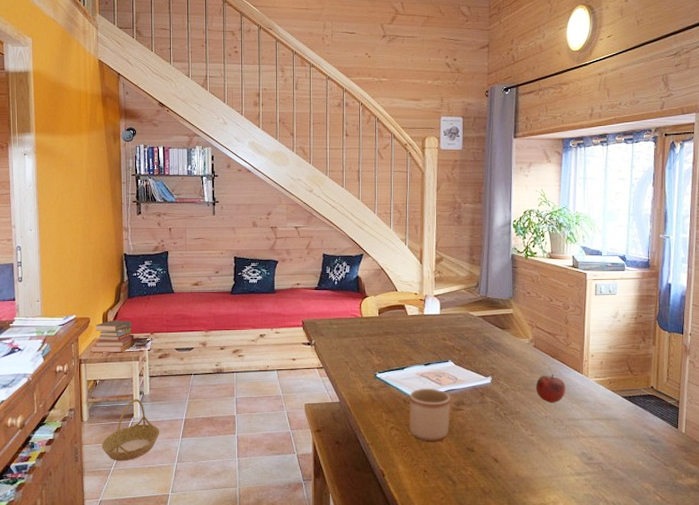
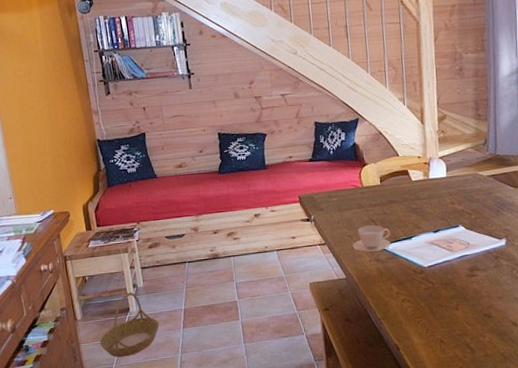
books: present [92,320,135,353] -> none [75,210,122,248]
teacup: none [348,354,384,378] -> present [352,225,391,252]
mug: present [408,388,450,442] -> none [419,256,464,311]

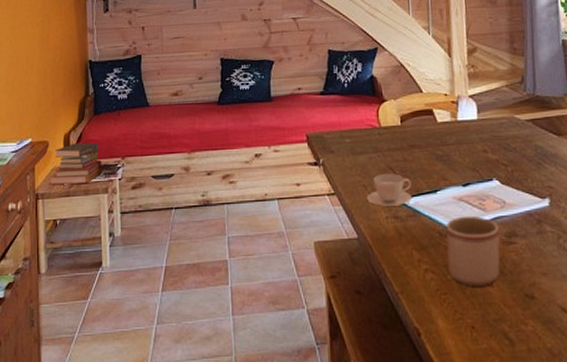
books: none [75,210,122,248] -> present [51,142,103,185]
basket: present [99,292,160,357] -> none [63,242,135,325]
mug: none [419,256,464,311] -> present [446,215,500,287]

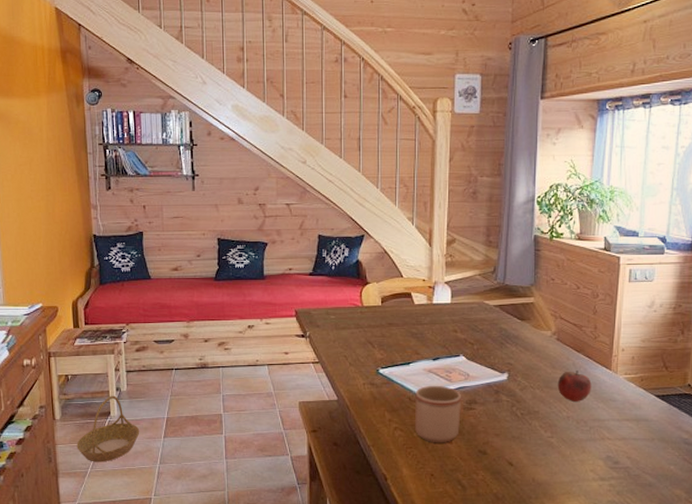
books: present [51,142,103,185] -> none [61,309,110,346]
basket: none [63,242,135,325] -> present [76,395,140,462]
teacup: present [366,174,412,206] -> none [347,347,388,374]

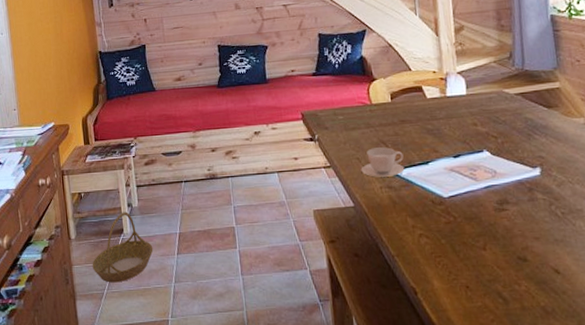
teacup: none [347,347,388,374] -> present [361,147,405,177]
mug: present [414,385,461,443] -> none [438,185,493,251]

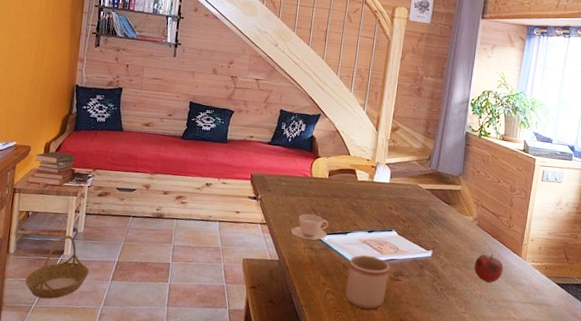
books: none [73,124,119,162] -> present [28,151,76,186]
mug: none [438,185,493,251] -> present [345,255,390,310]

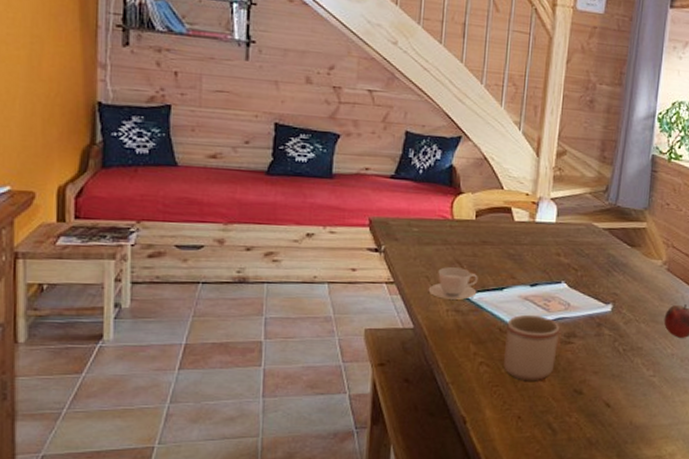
basket: present [25,235,90,299] -> none [47,313,145,401]
books: present [28,151,76,186] -> none [36,198,111,247]

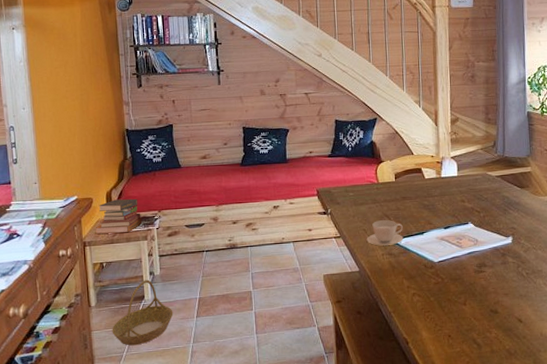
books: none [36,198,111,247] -> present [96,198,143,234]
basket: none [47,313,145,401] -> present [112,279,173,346]
mug: present [504,314,559,381] -> none [430,251,473,306]

